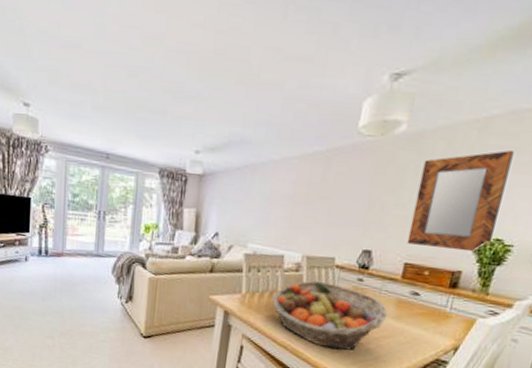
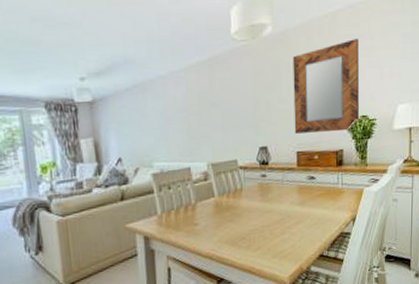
fruit basket: present [272,280,387,351] -> none [188,185,292,248]

